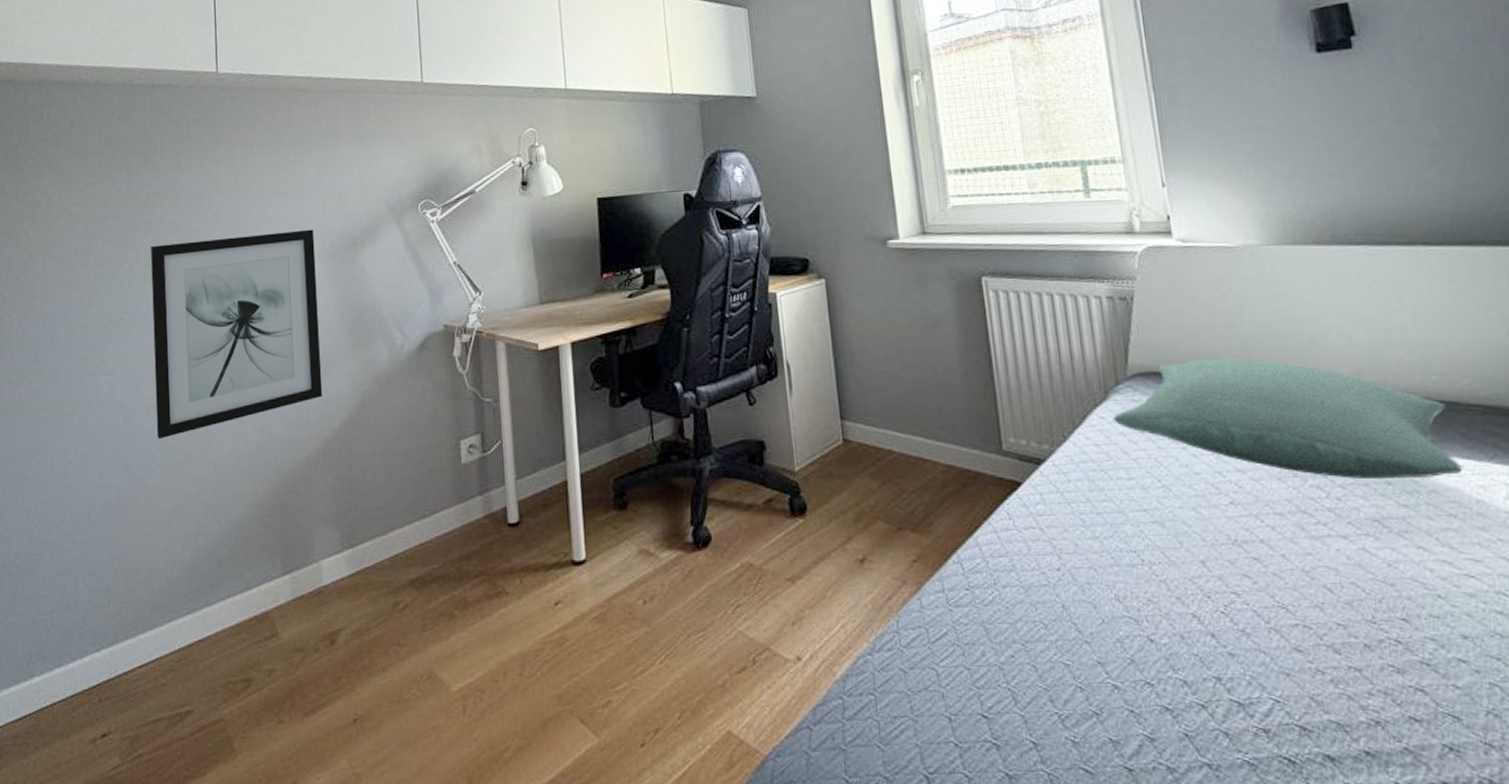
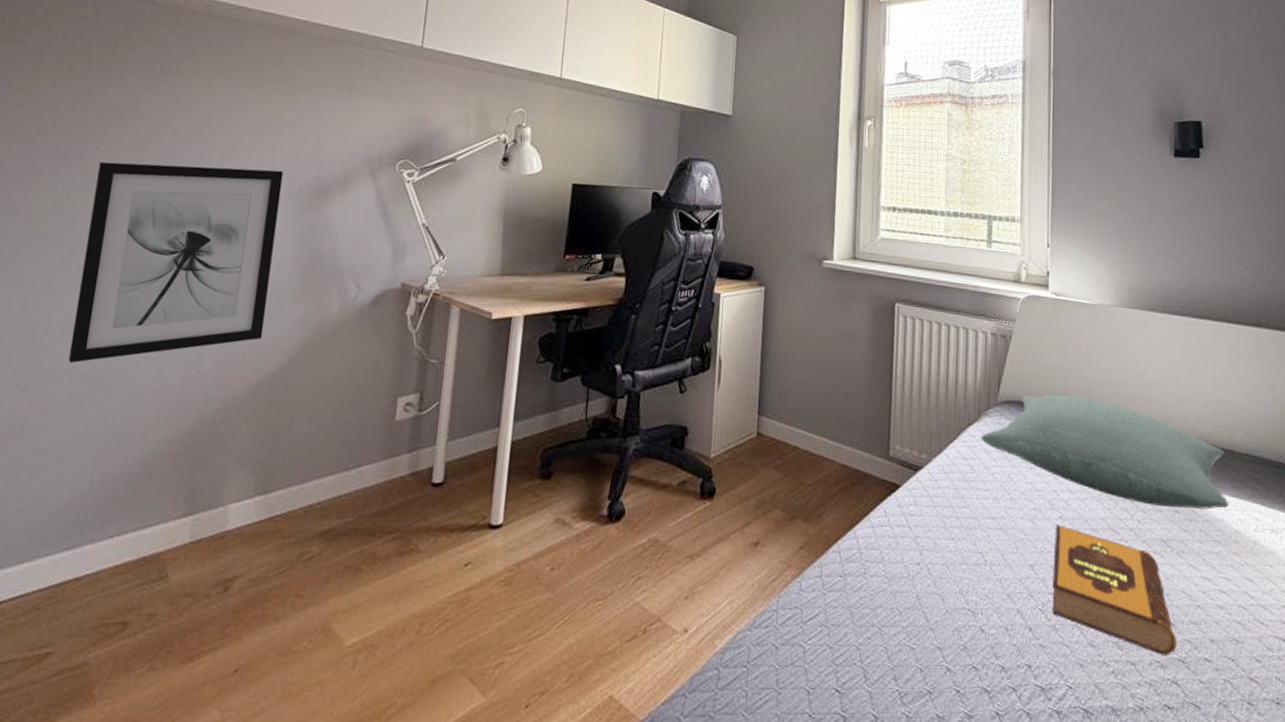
hardback book: none [1226,511,1416,658] -> present [1052,524,1177,656]

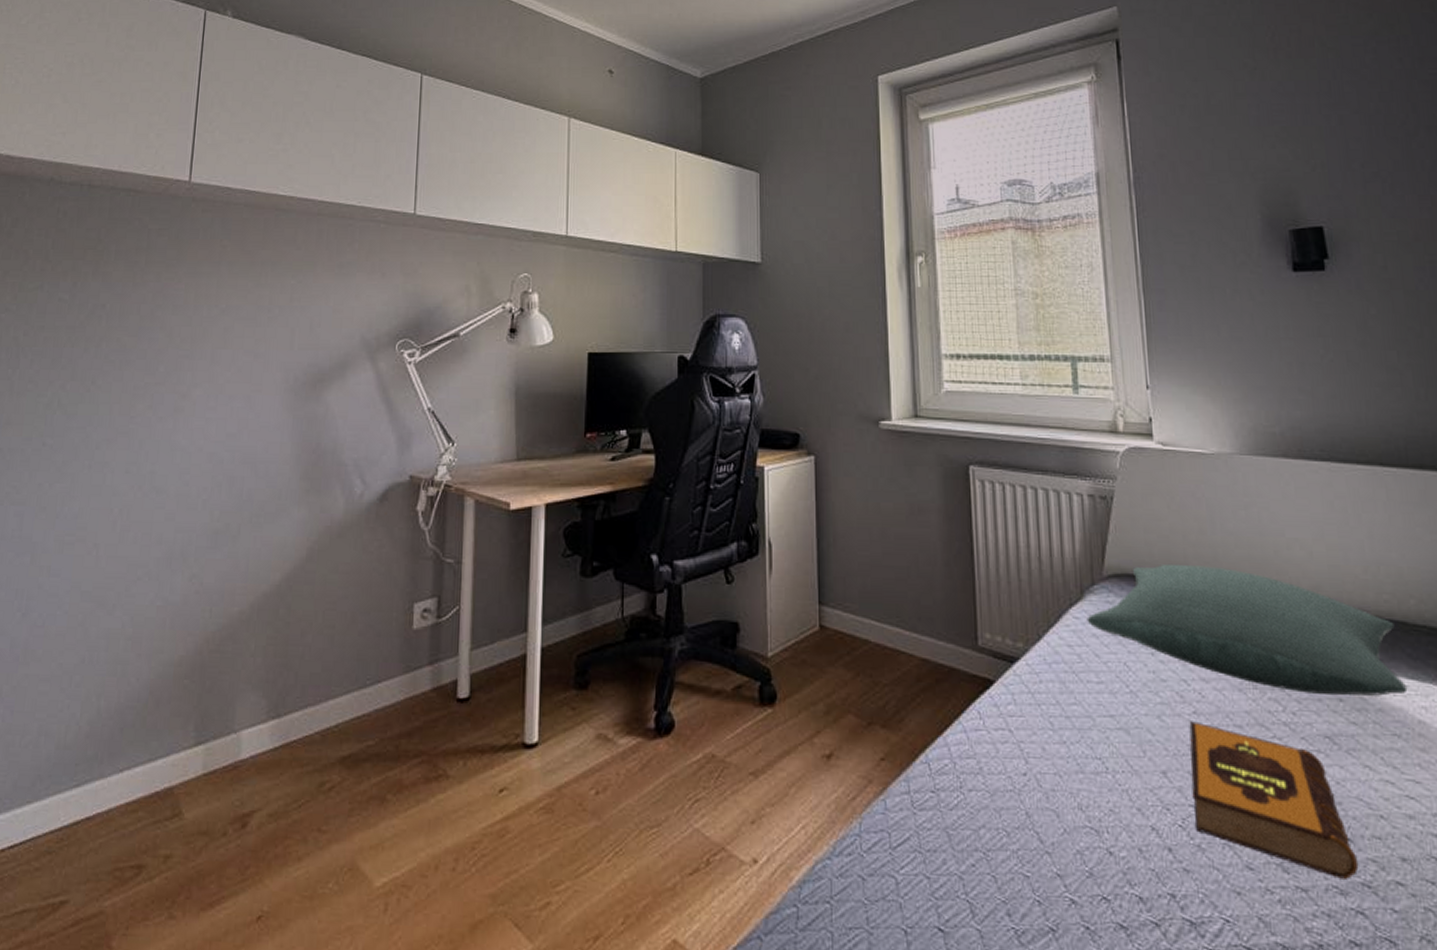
wall art: present [68,161,284,364] -> none [67,360,278,583]

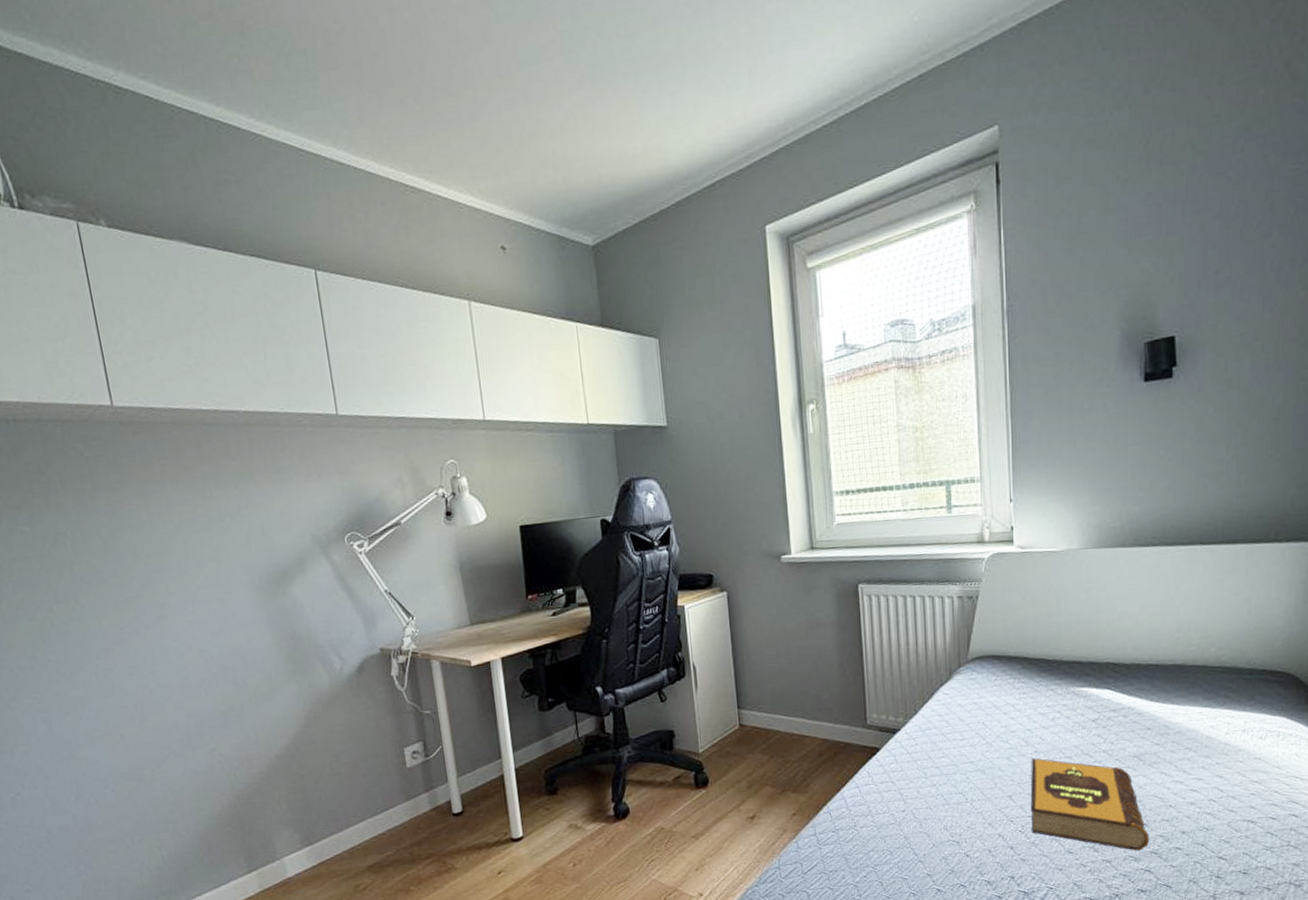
pillow: present [1087,563,1408,696] -> none [954,641,1201,728]

